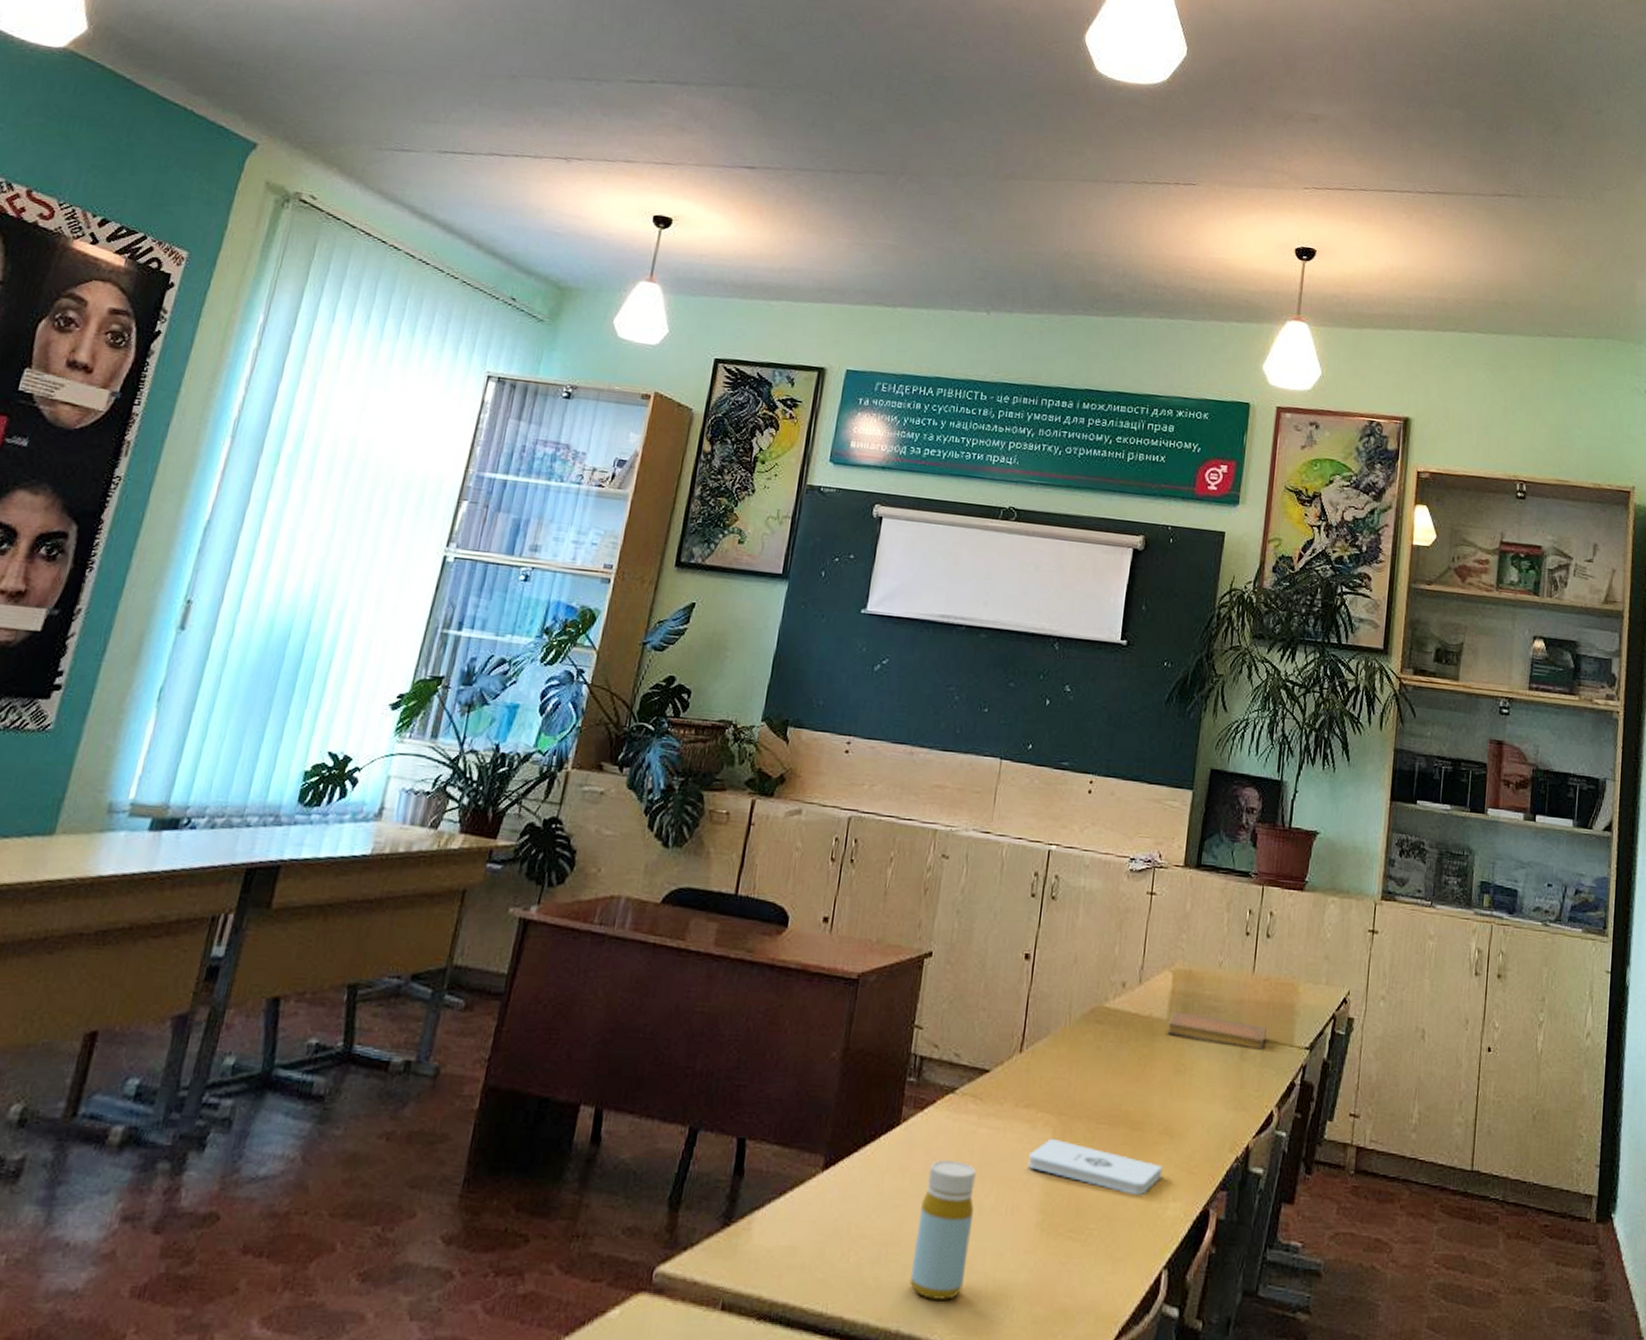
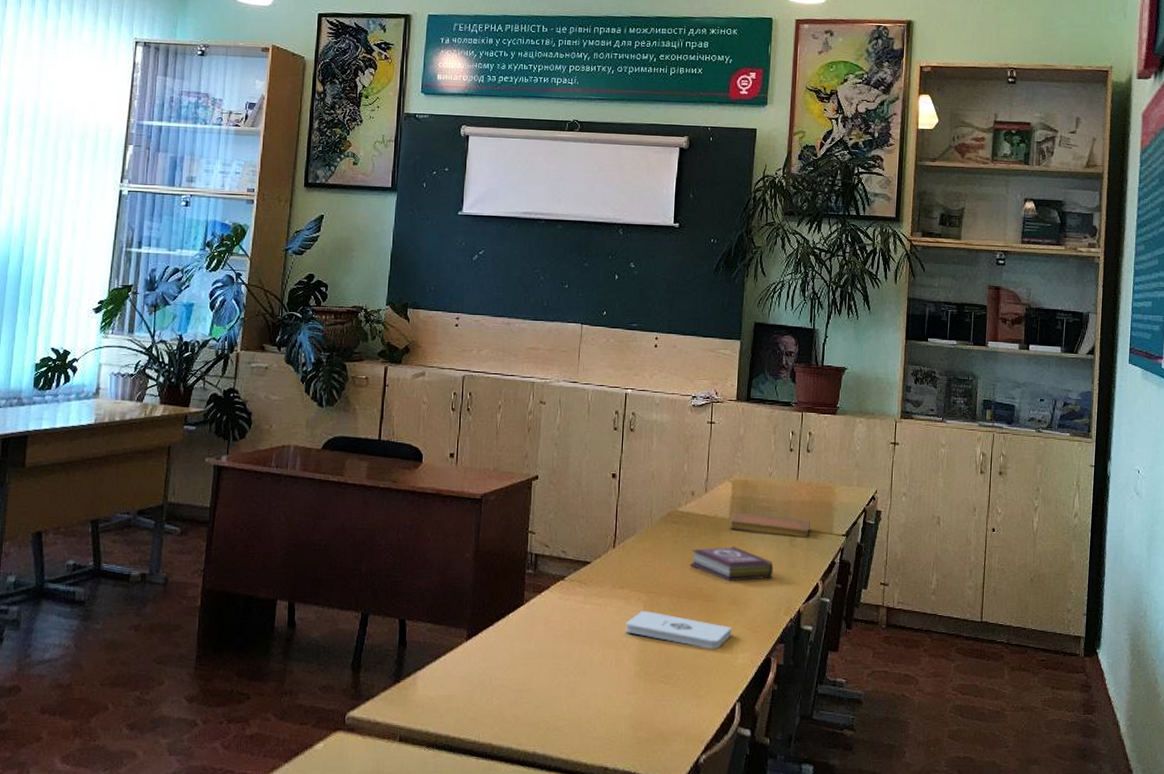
bottle: present [909,1159,977,1300] -> none [540,629,587,729]
book: none [1114,1056,1219,1105] -> present [690,546,774,582]

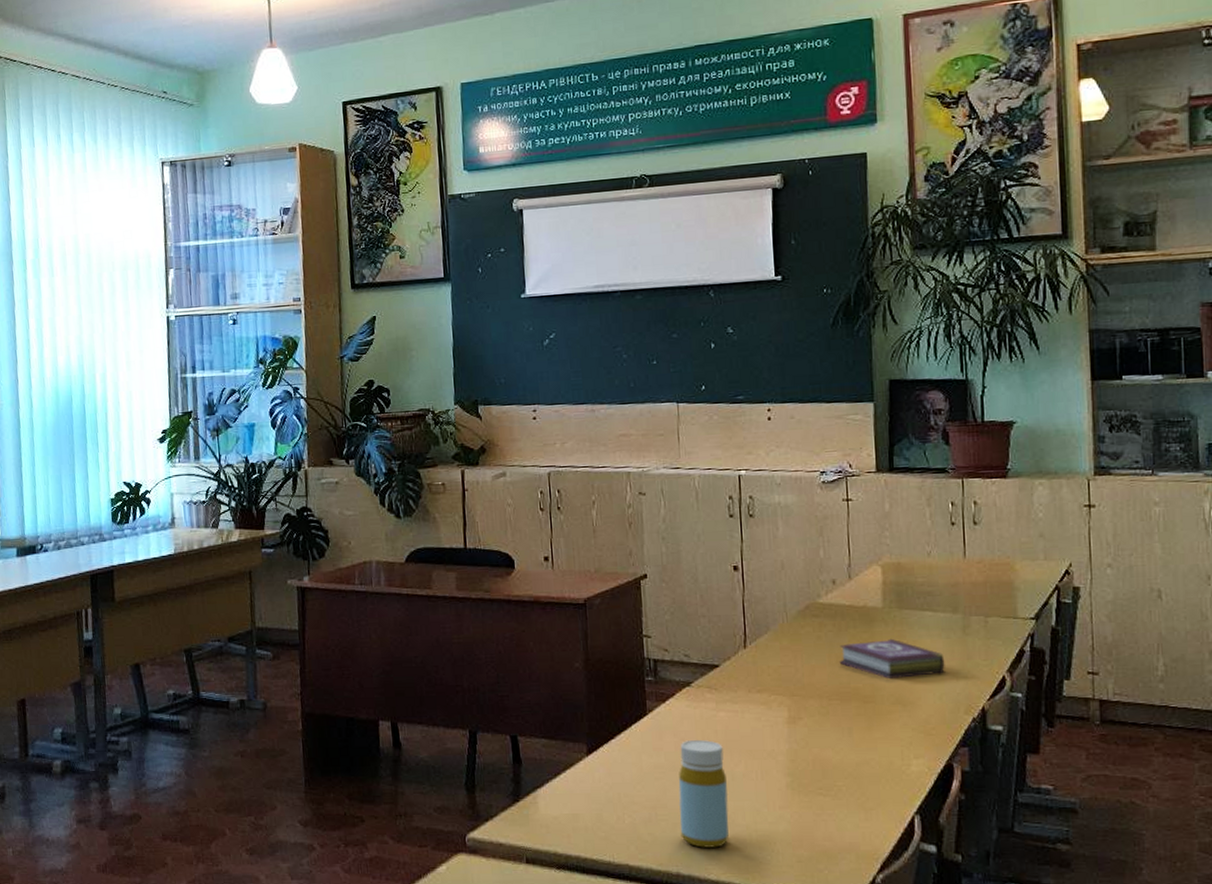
bottle: none [540,629,587,729] -> present [678,739,729,848]
notepad: present [626,610,732,650] -> none [769,715,901,757]
notebook: present [730,512,810,538] -> none [884,599,987,624]

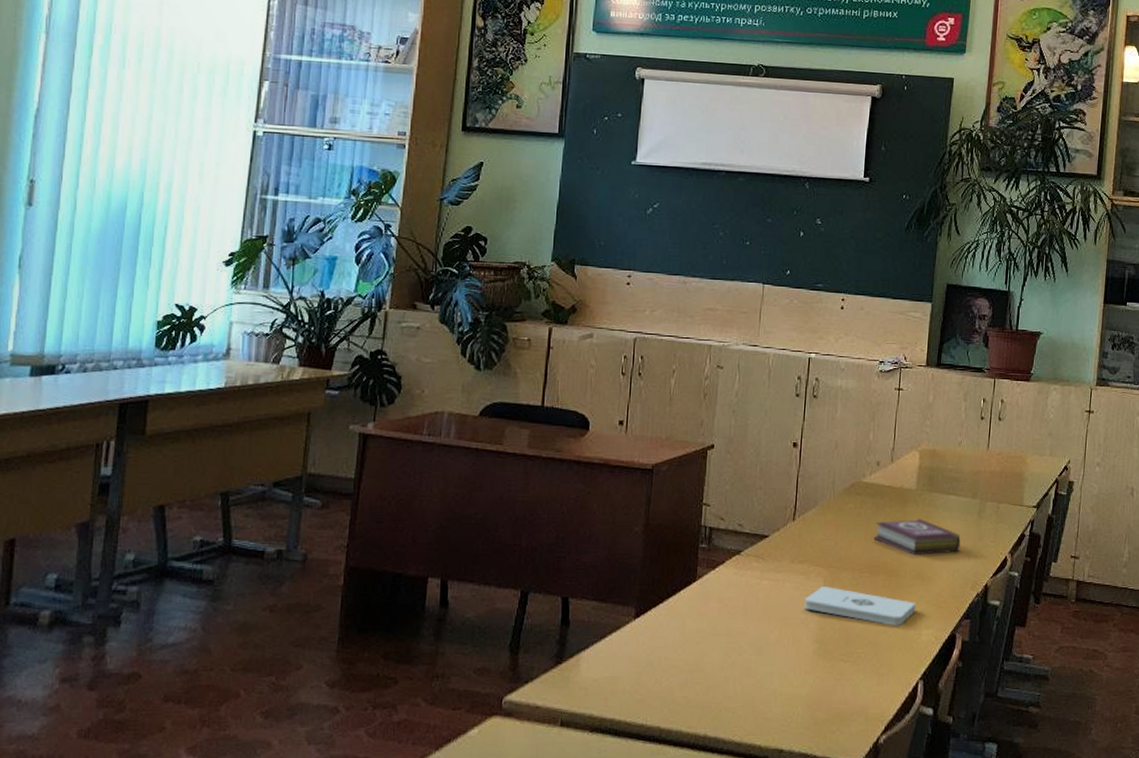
bottle: present [678,739,729,848] -> none [712,606,763,711]
notepad: none [769,715,901,757] -> present [804,585,916,626]

